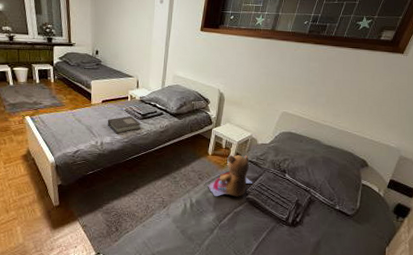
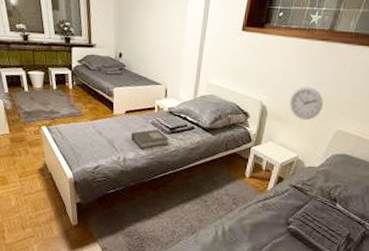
teddy bear: present [207,155,253,197] -> none [243,178,297,227]
wall clock: none [243,76,270,105] -> present [290,86,323,121]

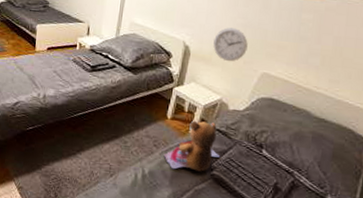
book: present [130,129,169,150] -> none [51,66,90,87]
teddy bear: none [243,178,297,227] -> present [163,120,220,172]

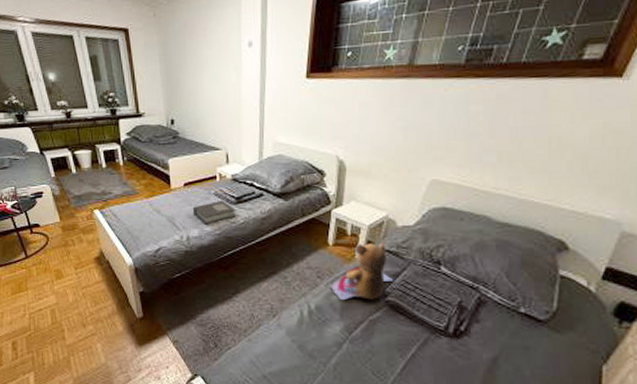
book: none [51,66,90,87] -> present [192,200,236,225]
wall clock: present [213,27,248,62] -> none [371,133,411,173]

